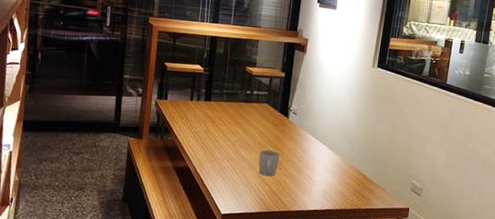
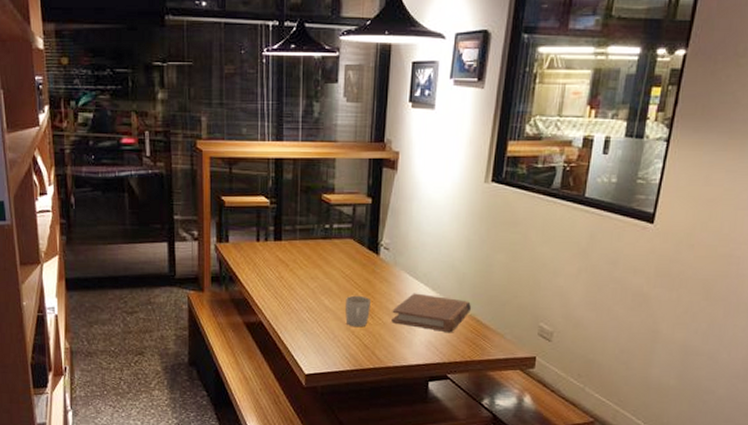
book: none [295,150,360,184] -> present [391,293,472,332]

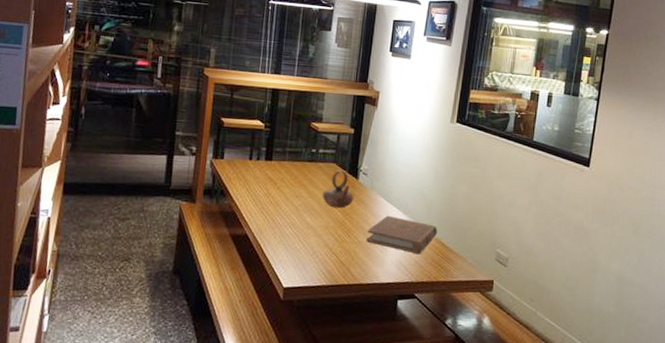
teapot: none [340,246,376,289] -> present [322,170,354,209]
mug: present [345,295,371,328] -> none [325,214,348,245]

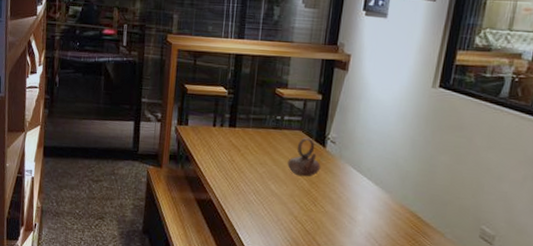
book: present [366,215,438,253] -> none [333,185,414,226]

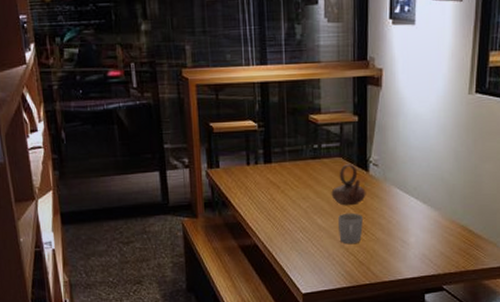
mug: none [289,183,315,214] -> present [338,212,363,245]

